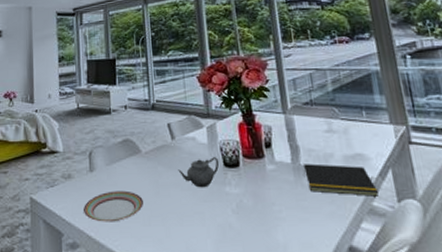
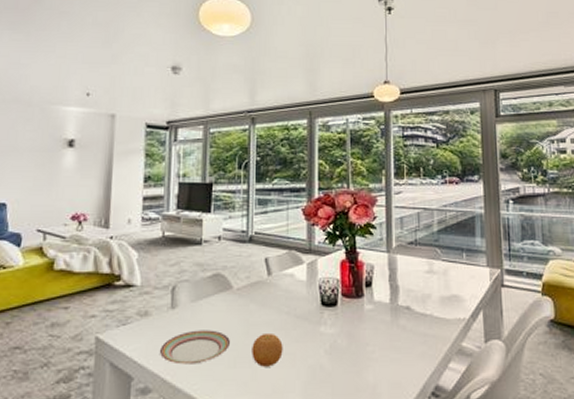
fruit: none [163,194,193,225] -> present [252,334,283,367]
teapot: present [178,157,220,188] -> none [272,295,317,328]
notepad: present [303,163,379,196] -> none [400,304,468,337]

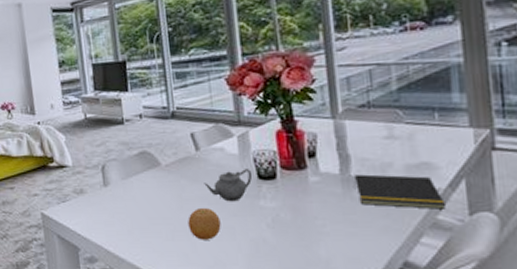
plate: present [159,330,230,365] -> none [99,205,166,237]
teapot: none [272,295,317,328] -> present [204,169,253,202]
notepad: none [400,304,468,337] -> present [353,174,446,209]

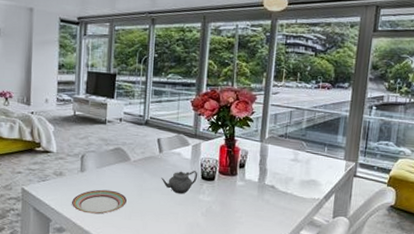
plate: none [99,205,166,237] -> present [71,189,127,215]
fruit: present [188,208,221,240] -> none [143,197,169,221]
notepad: present [353,174,446,209] -> none [266,183,320,213]

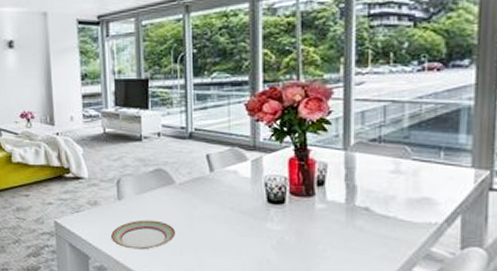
teapot: present [161,171,198,194] -> none [215,192,263,223]

